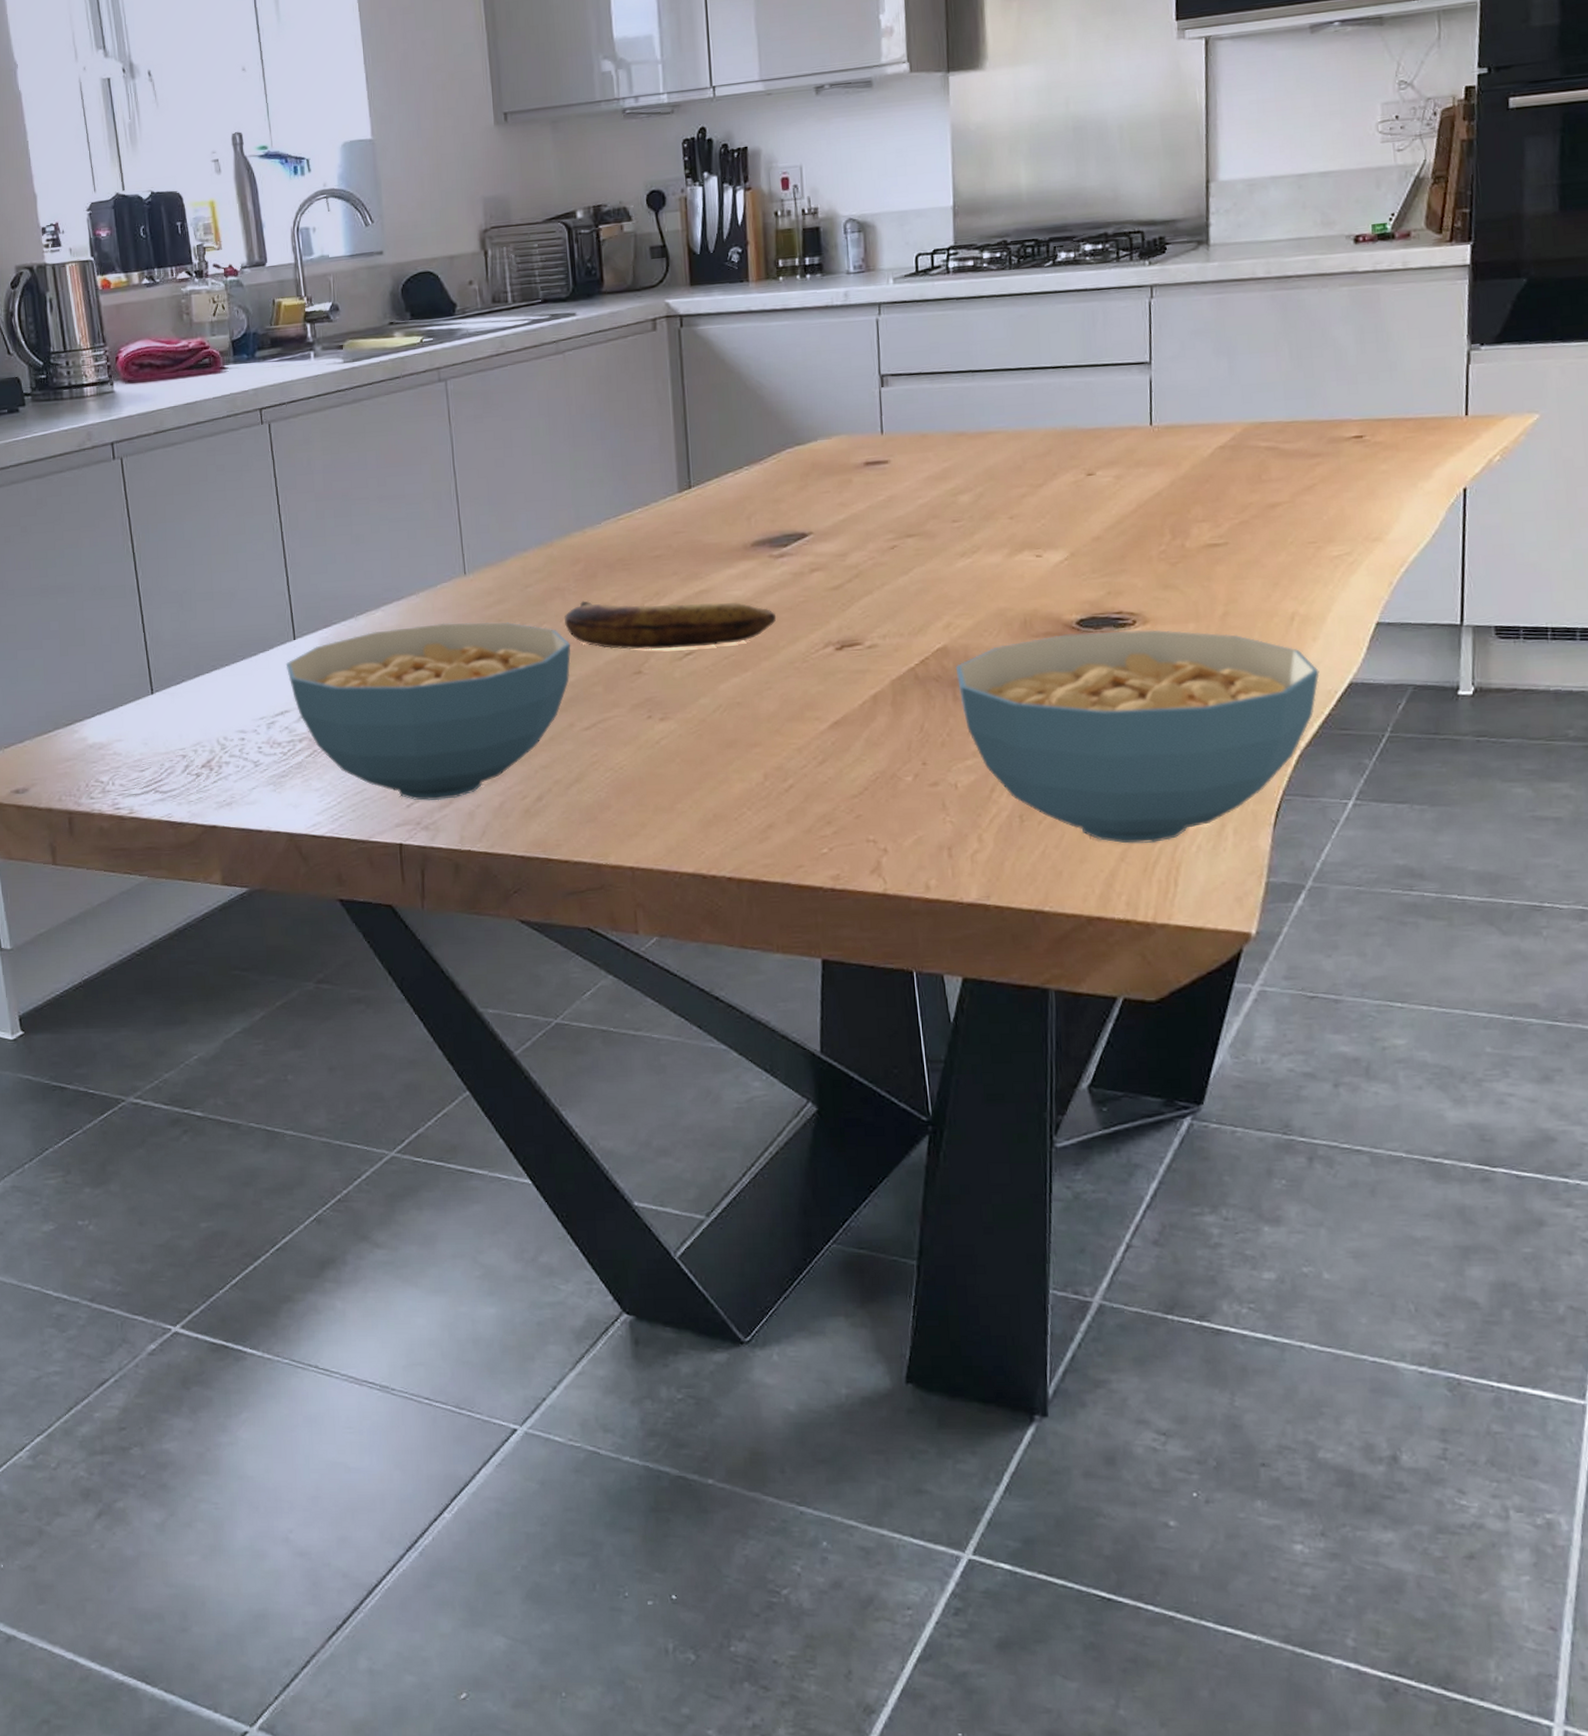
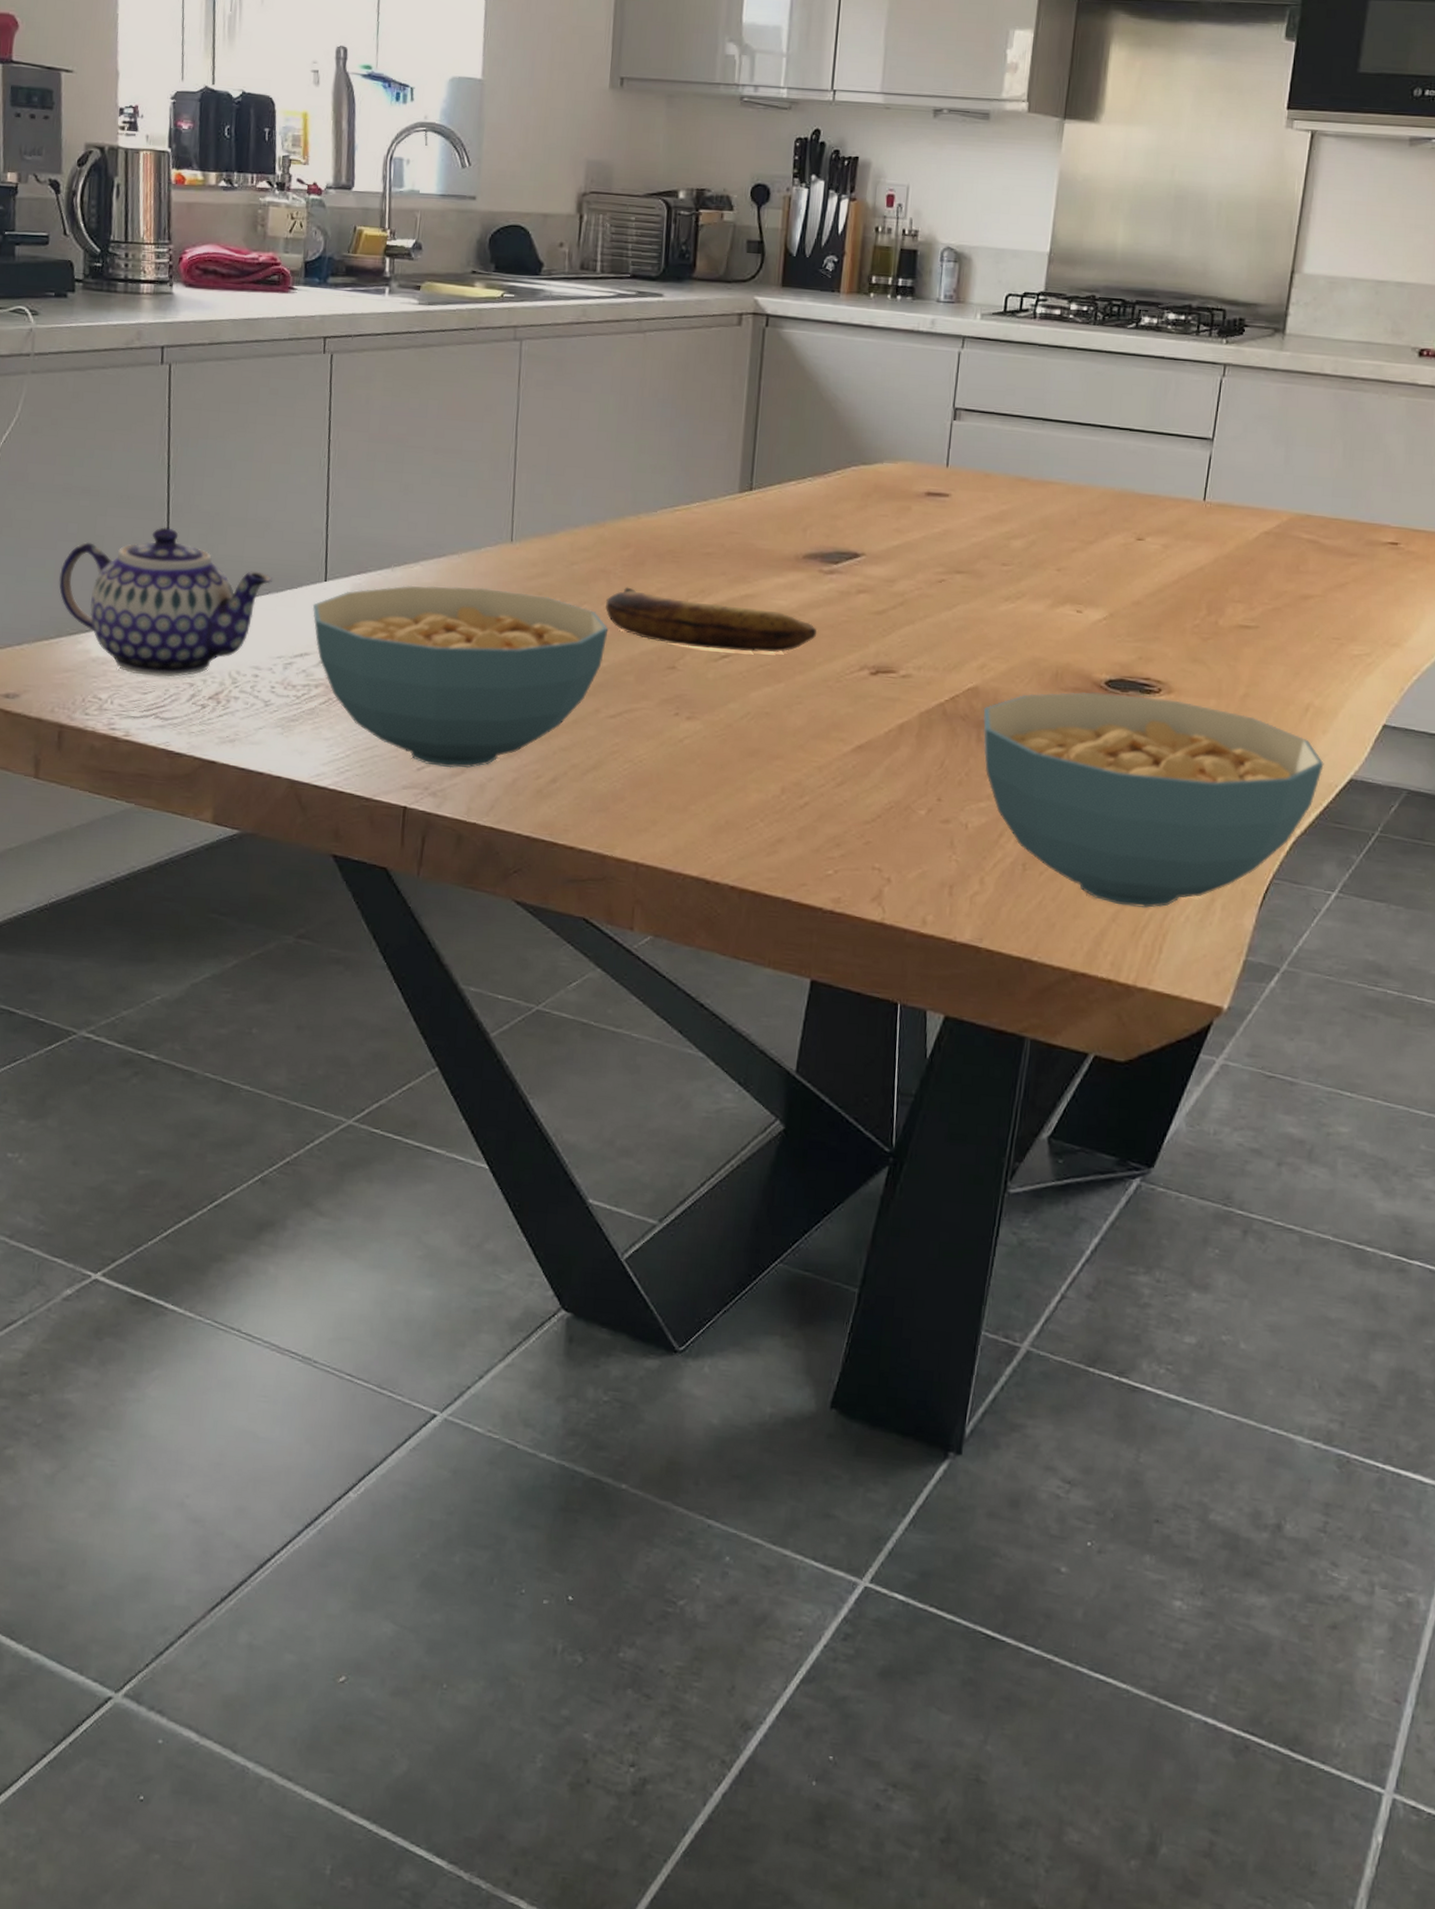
teapot: none [49,611,245,754] -> present [59,527,272,677]

